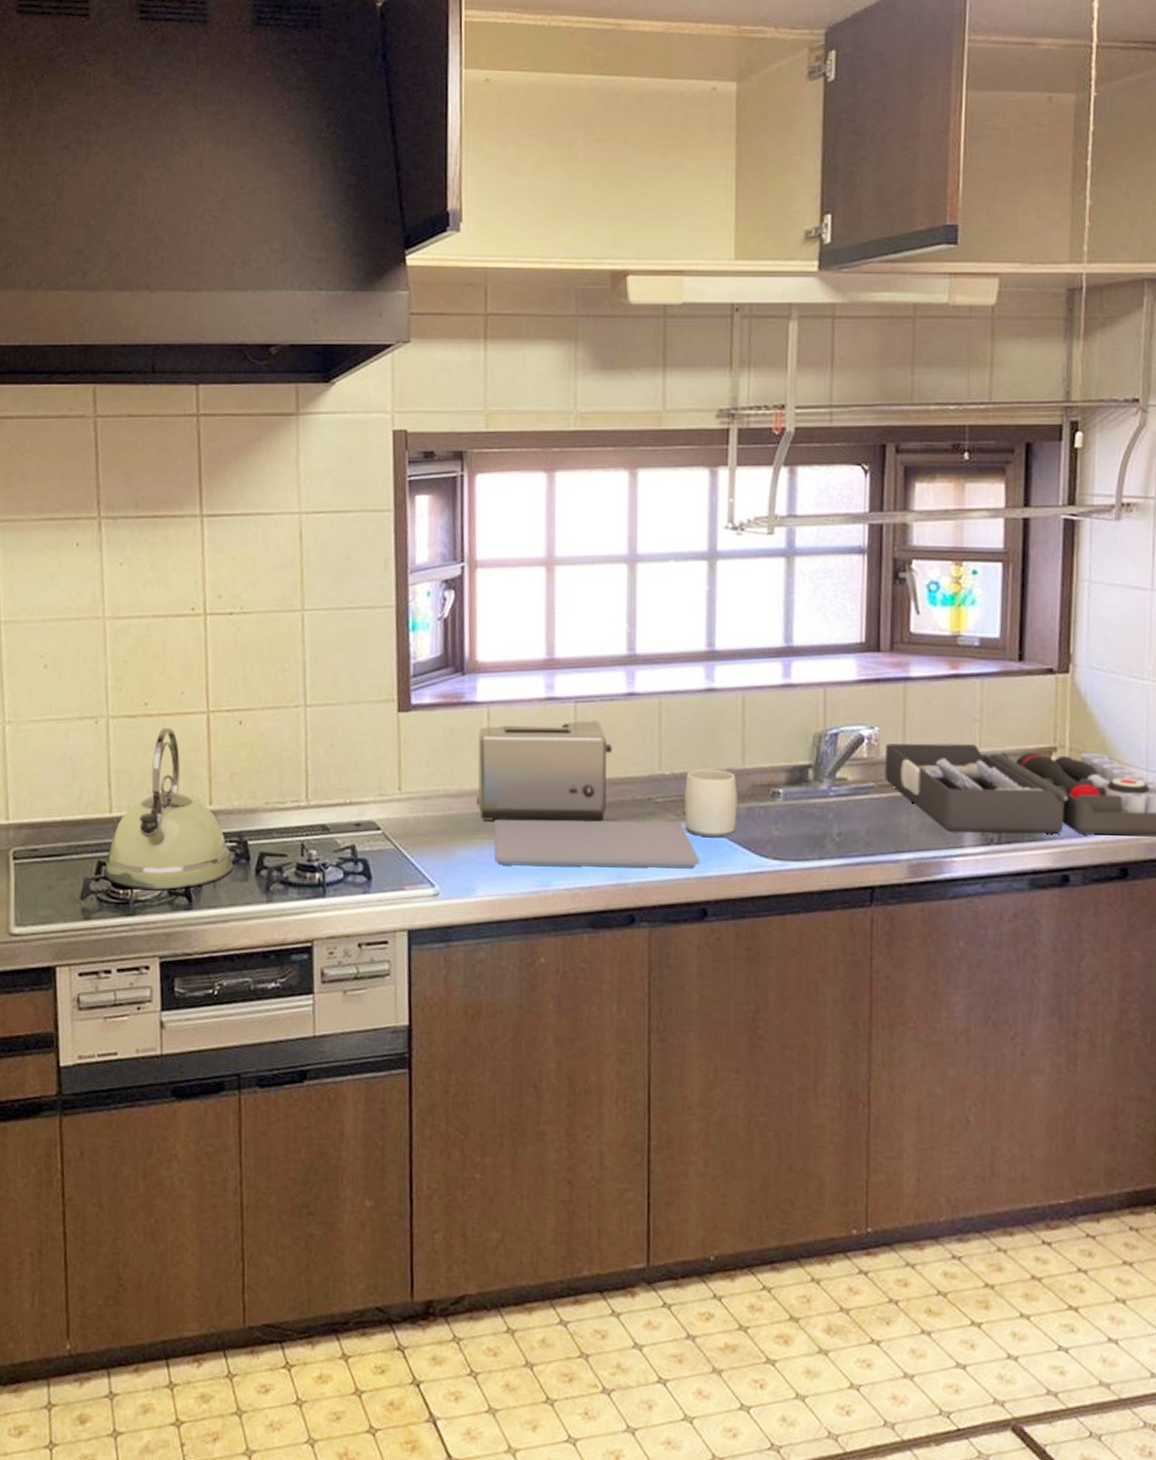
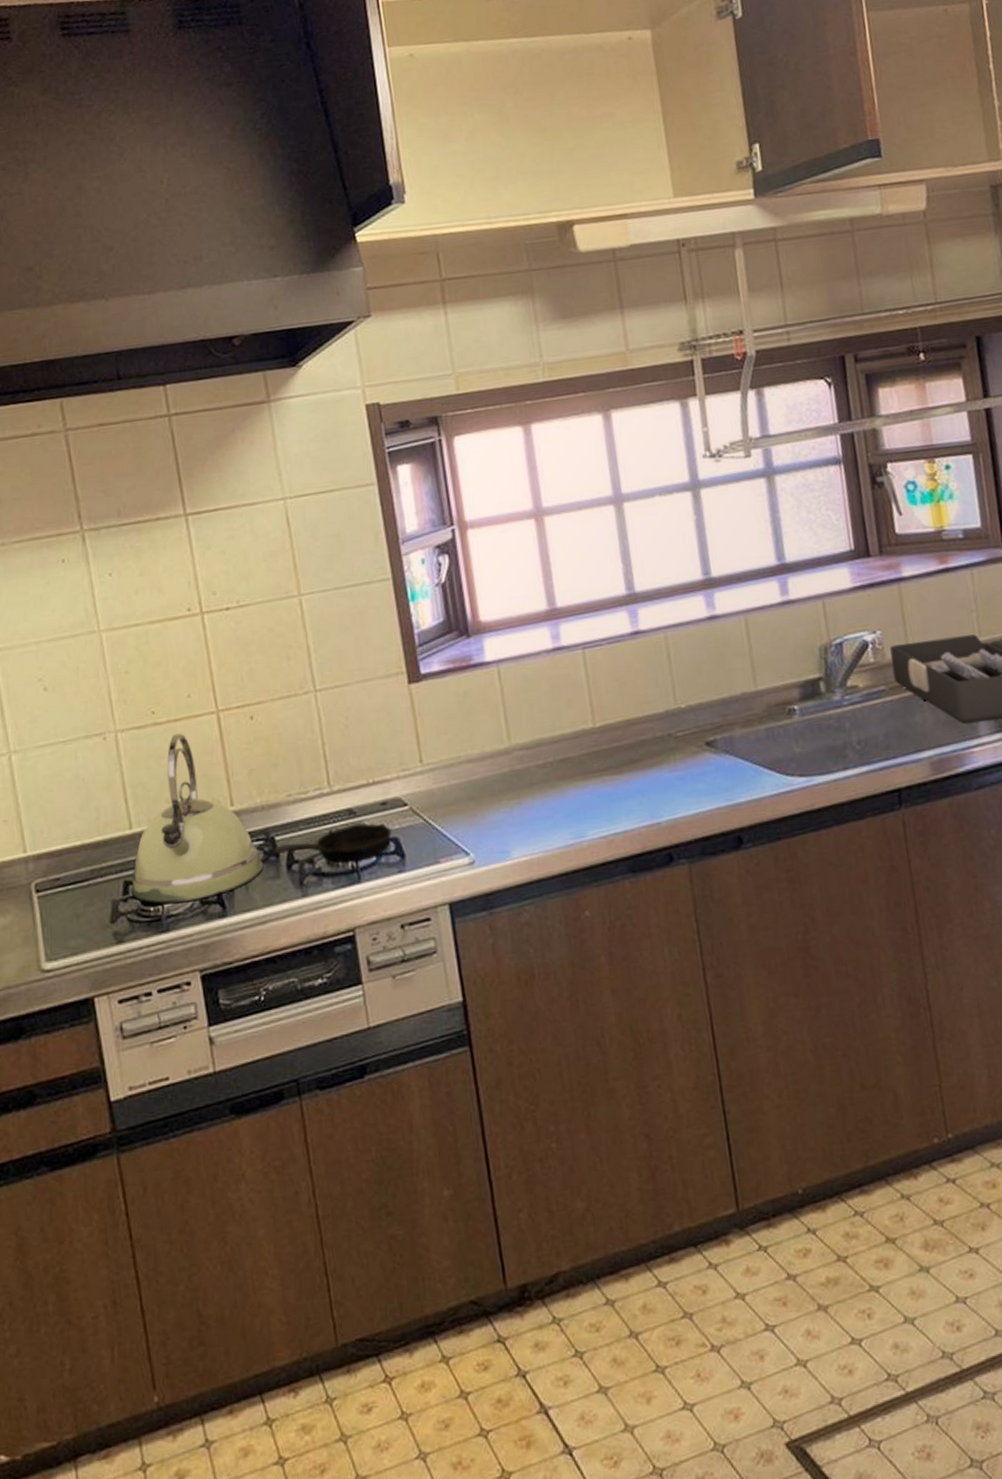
frying pan: none [246,840,361,876] -> present [274,823,392,863]
toaster: present [475,719,612,822] -> none [491,663,629,781]
cutting board: present [494,819,700,869] -> none [520,753,728,823]
mug: present [684,768,737,838] -> none [702,694,759,764]

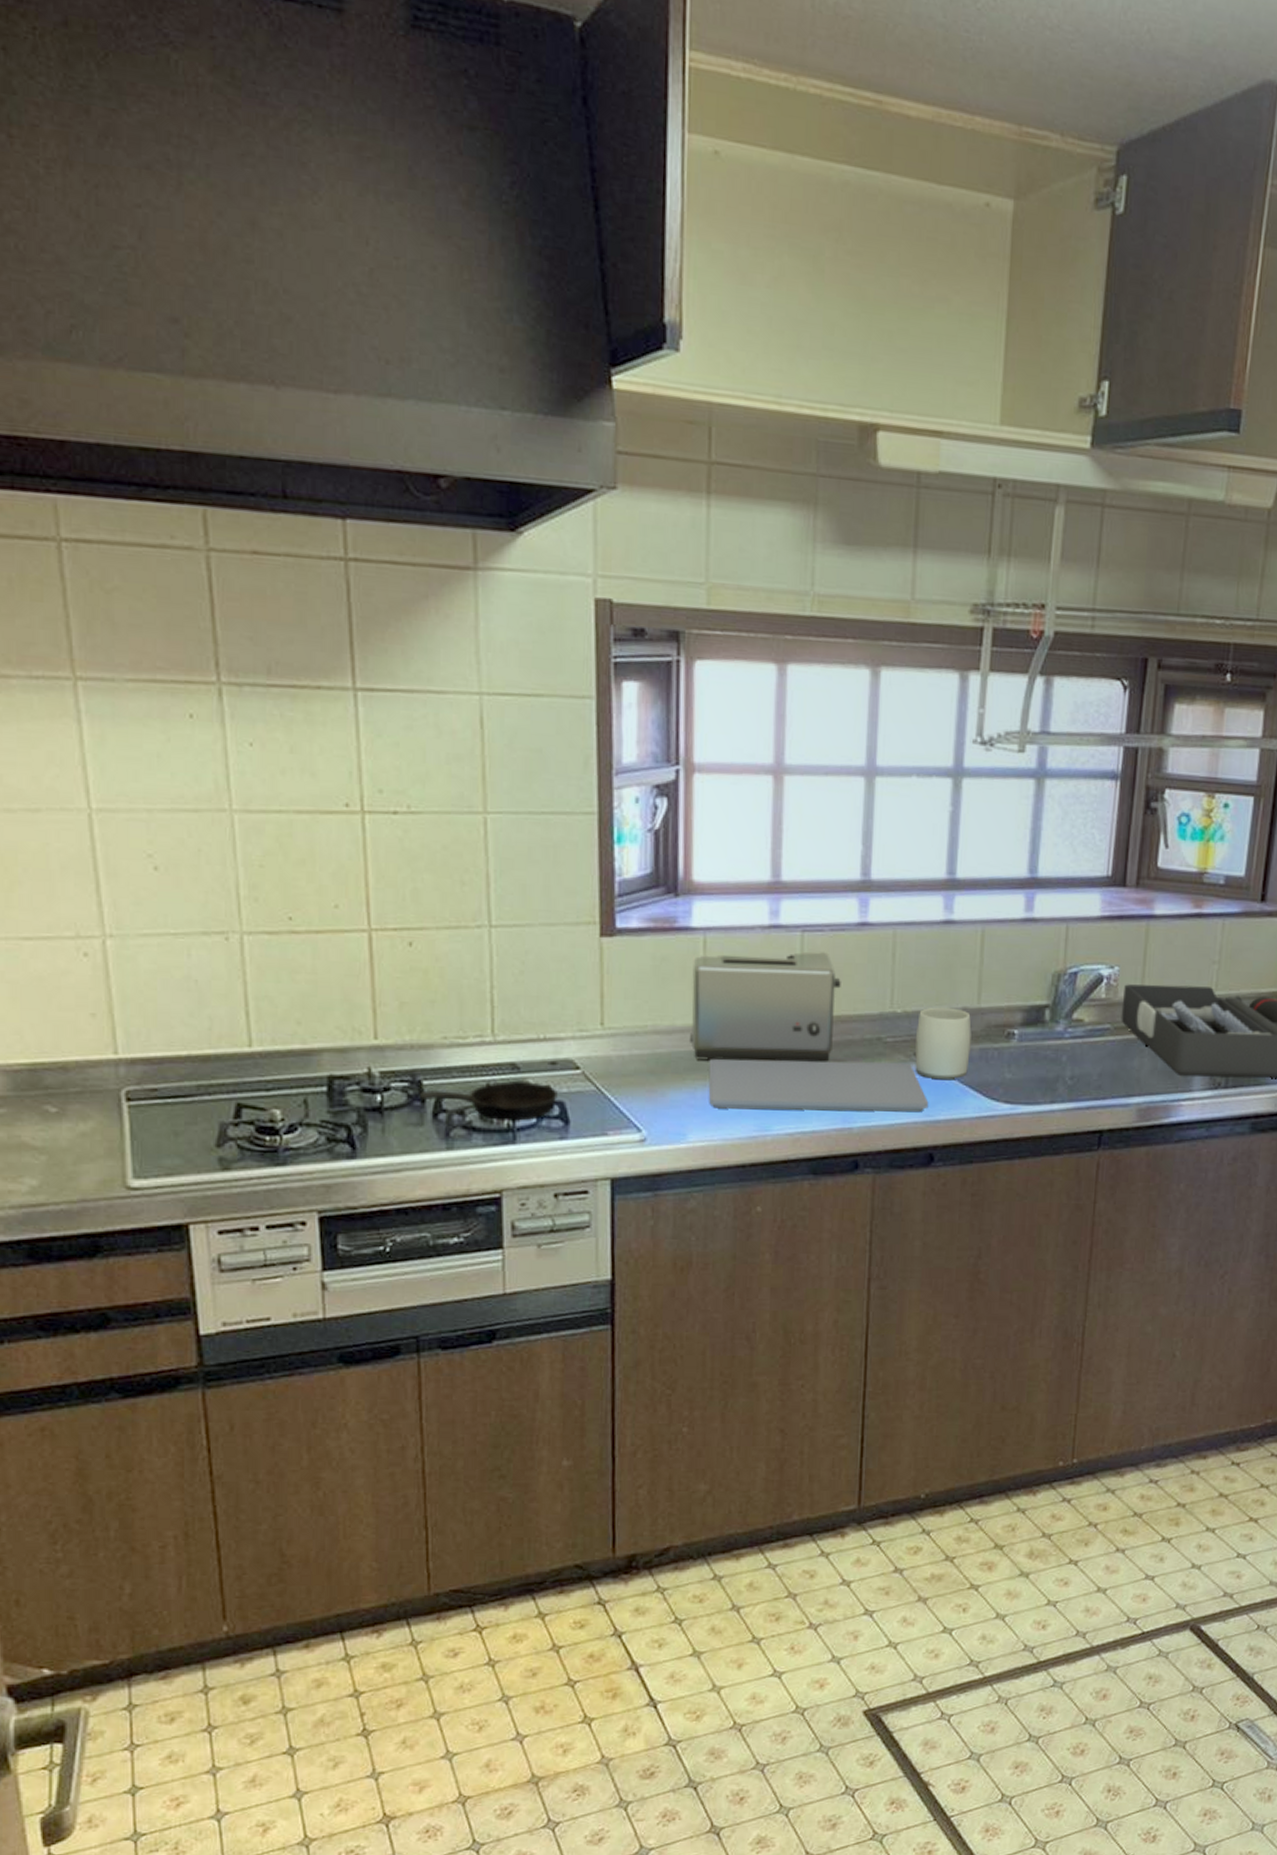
kettle: present [131,733,264,905] -> none [244,947,406,1137]
toaster: none [491,663,629,781] -> present [689,950,841,1062]
cutting board: none [520,753,728,823] -> present [708,1059,929,1112]
mug: none [702,694,759,764] -> present [915,1007,972,1080]

